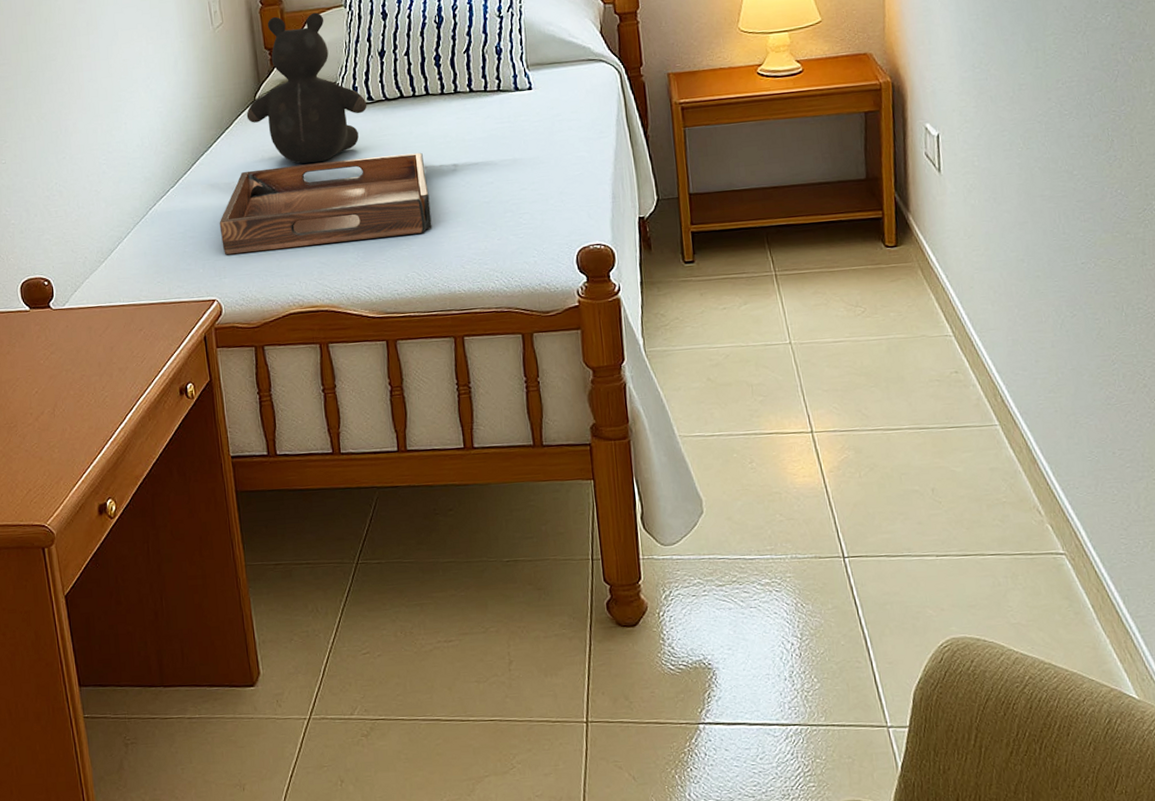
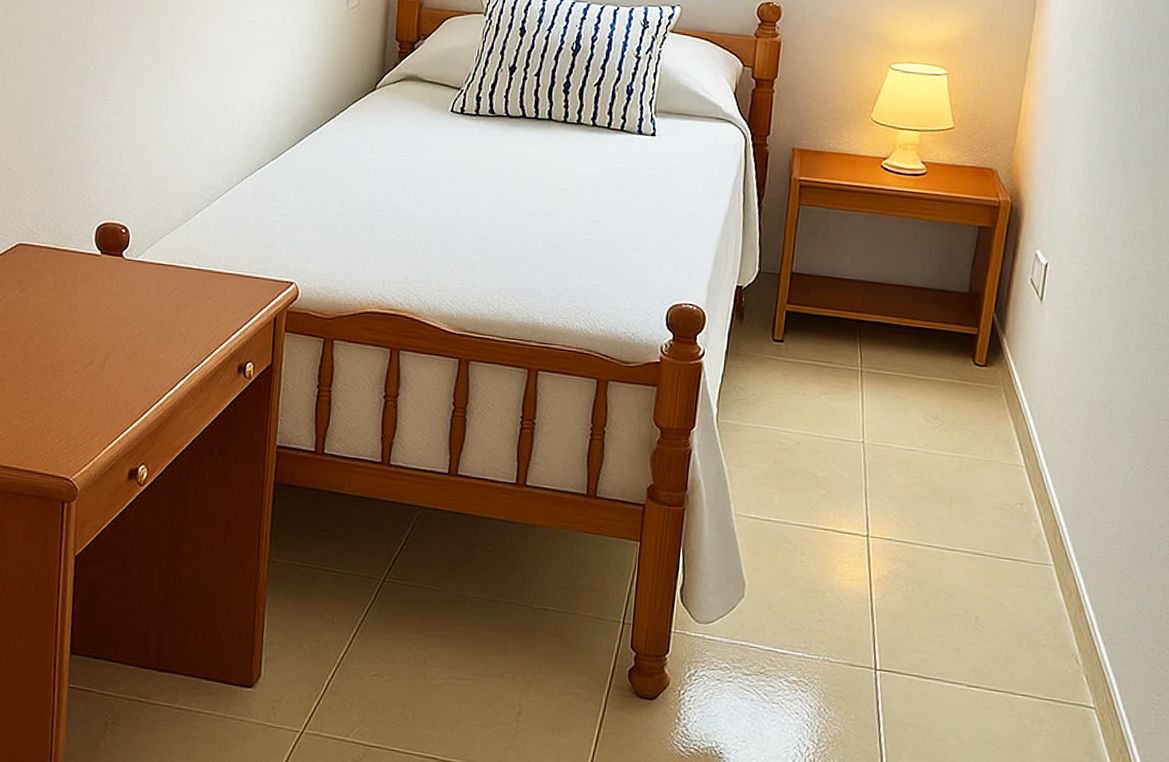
serving tray: present [219,152,432,255] -> none [312,158,533,257]
teddy bear: present [246,12,367,164] -> none [363,9,488,165]

